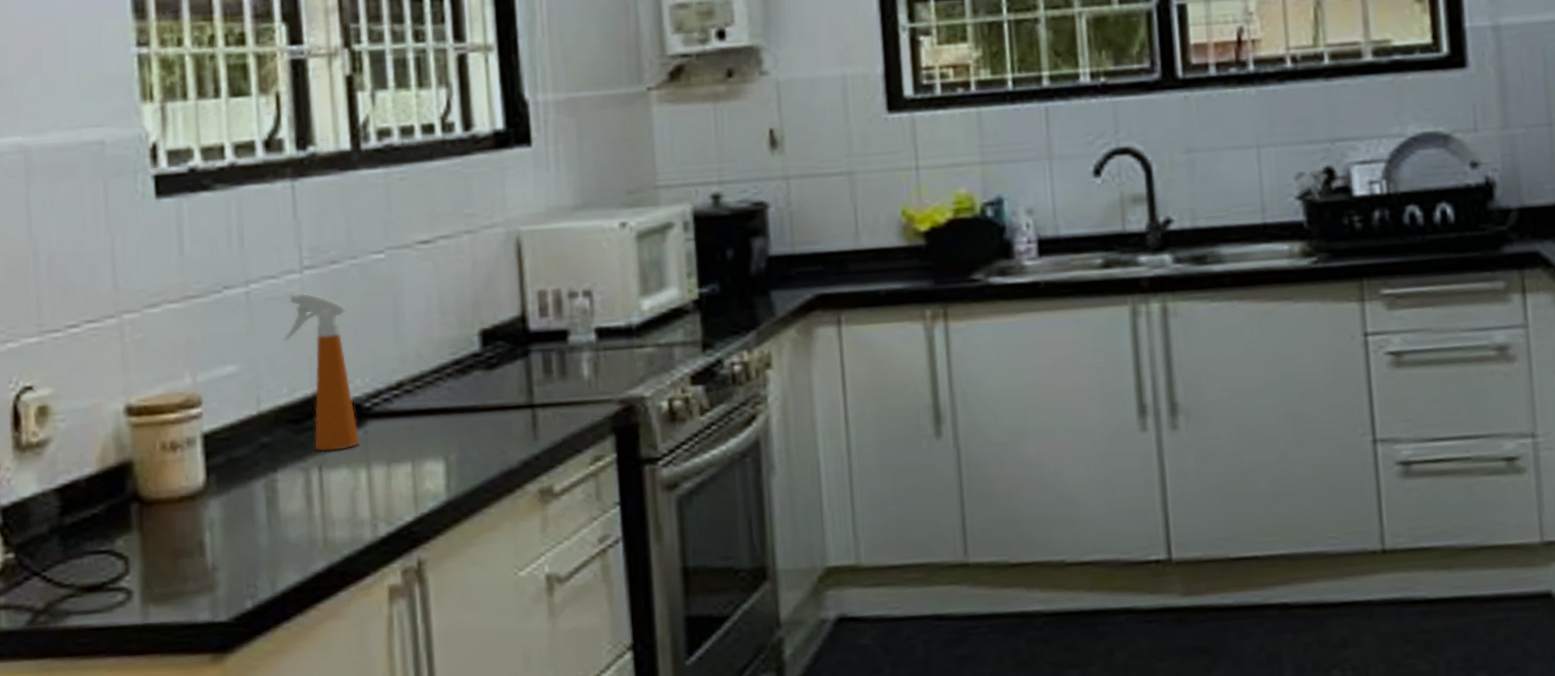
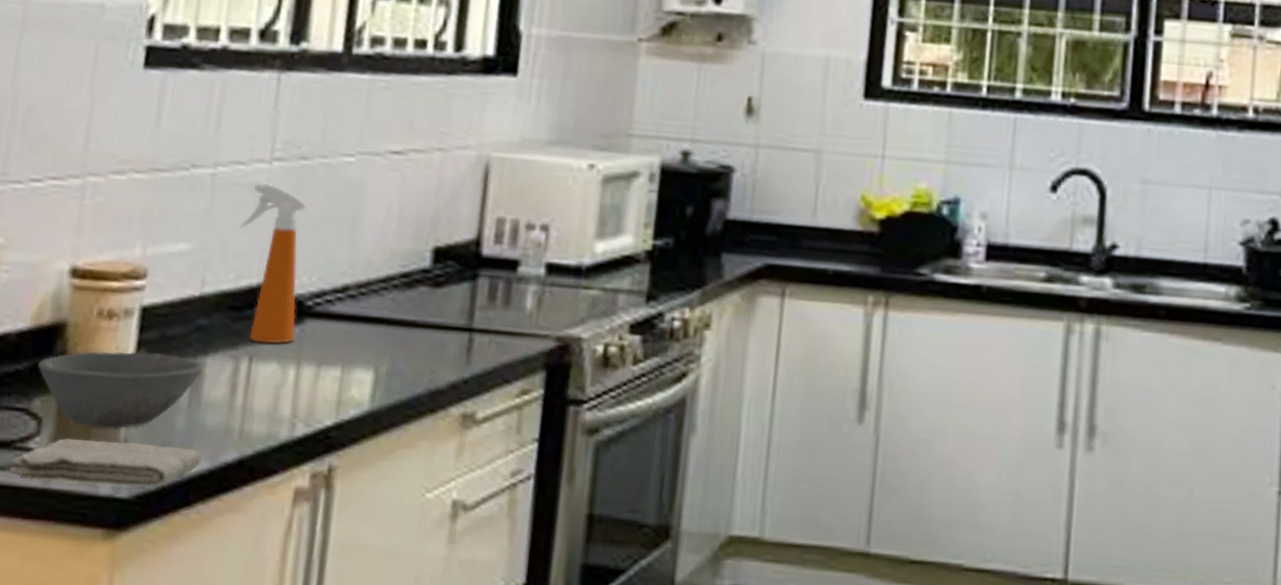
washcloth: none [106,564,292,619] -> present [9,439,203,488]
bowl: none [113,476,275,558] -> present [38,351,203,429]

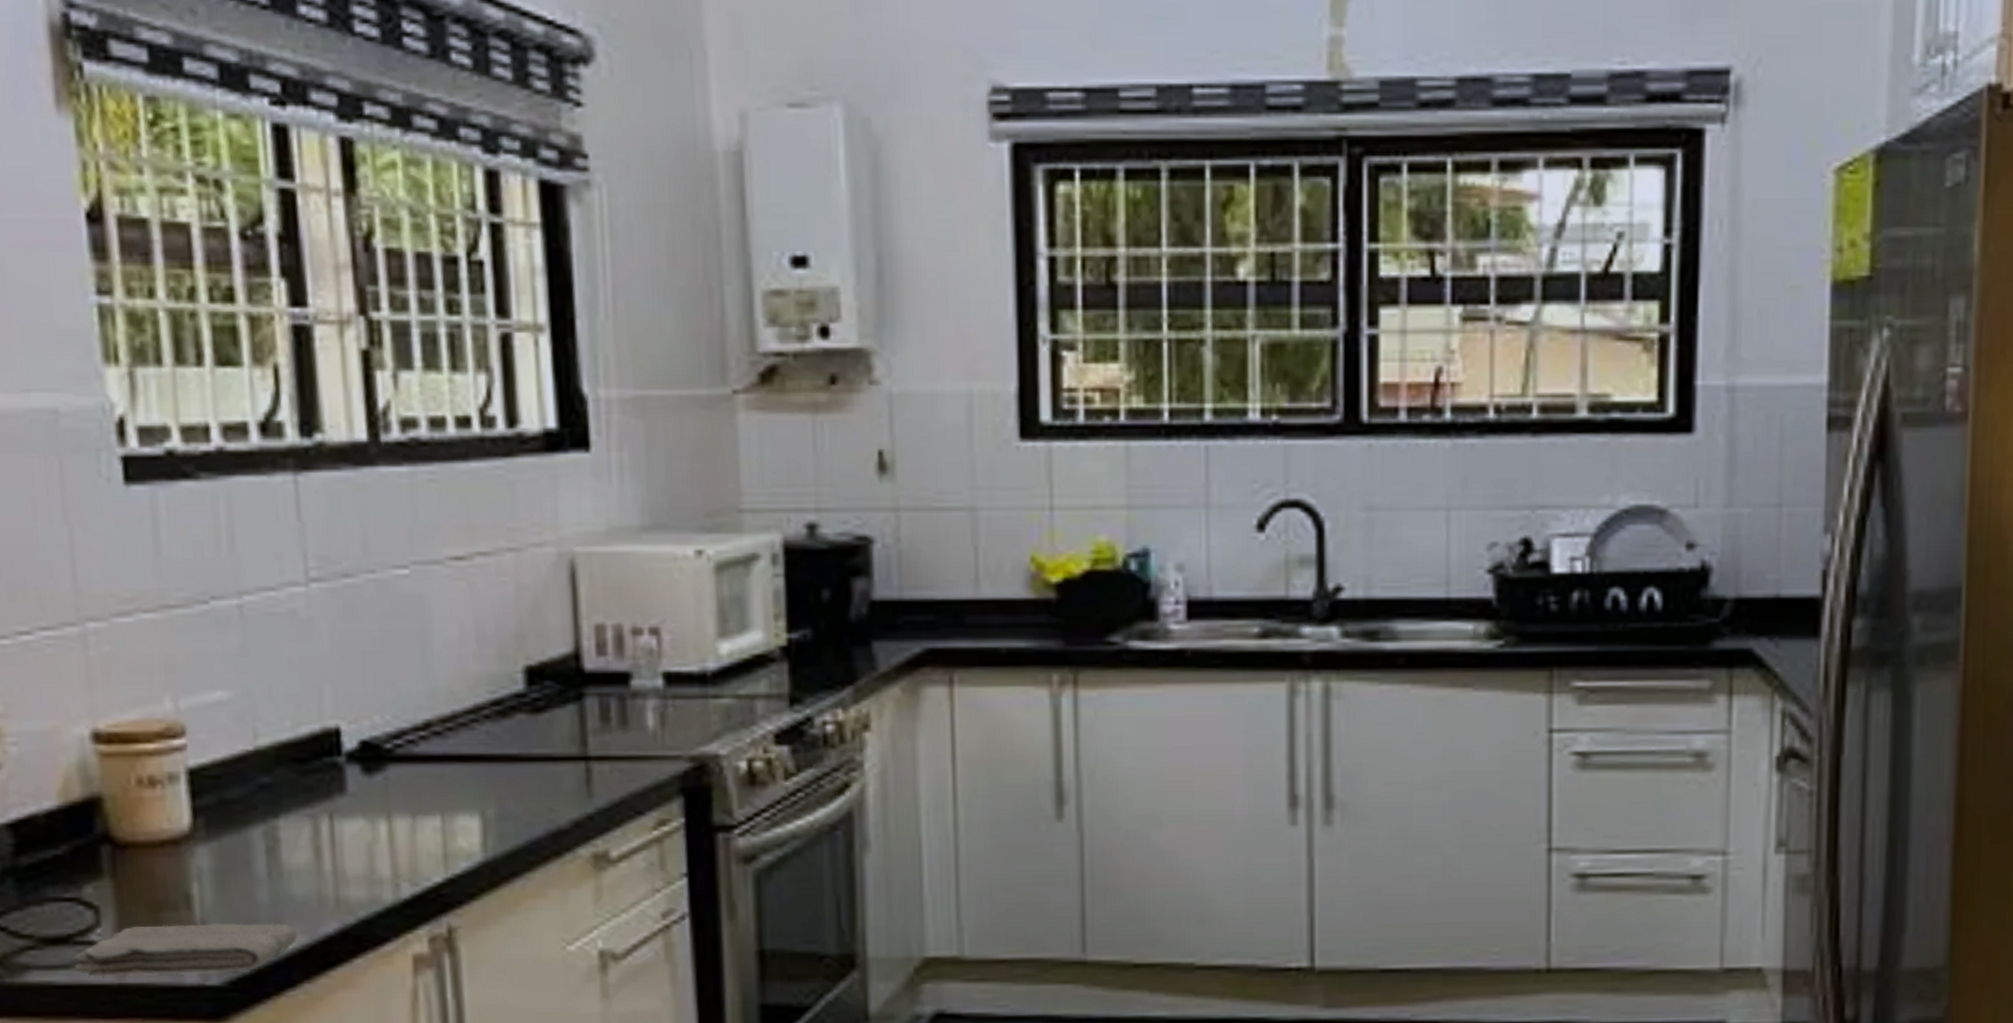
bowl: present [38,351,203,429] -> none [79,819,277,911]
spray bottle: present [239,182,308,344] -> none [285,610,379,797]

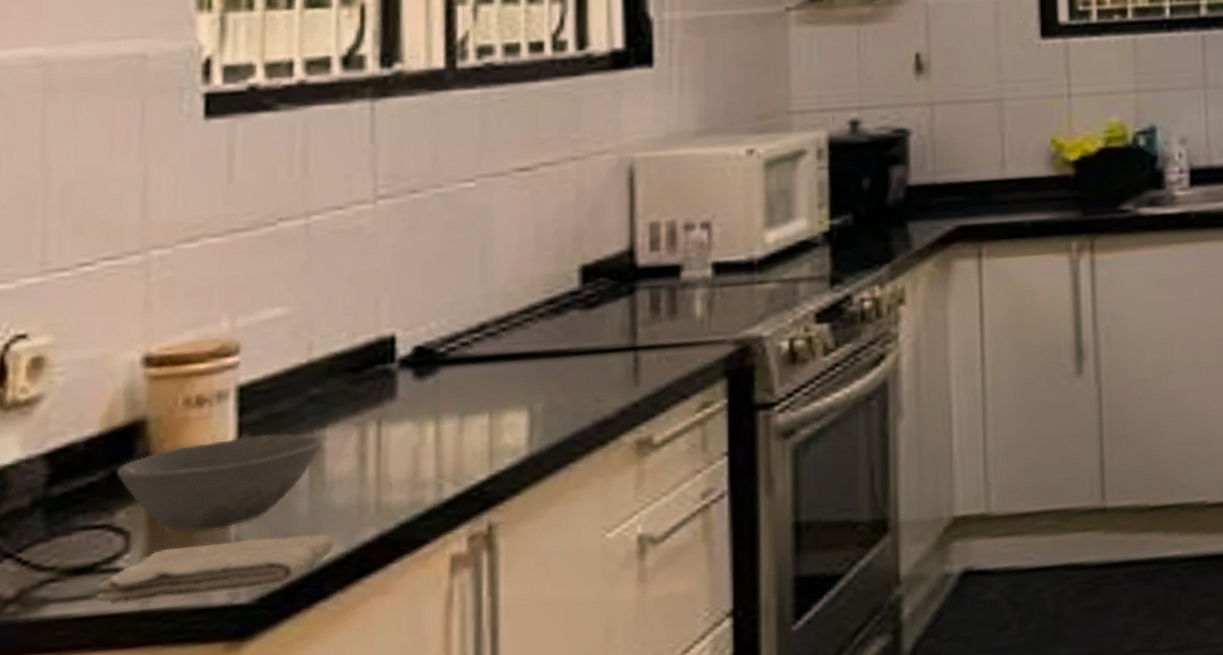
bowl: none [79,819,277,911] -> present [116,433,322,531]

